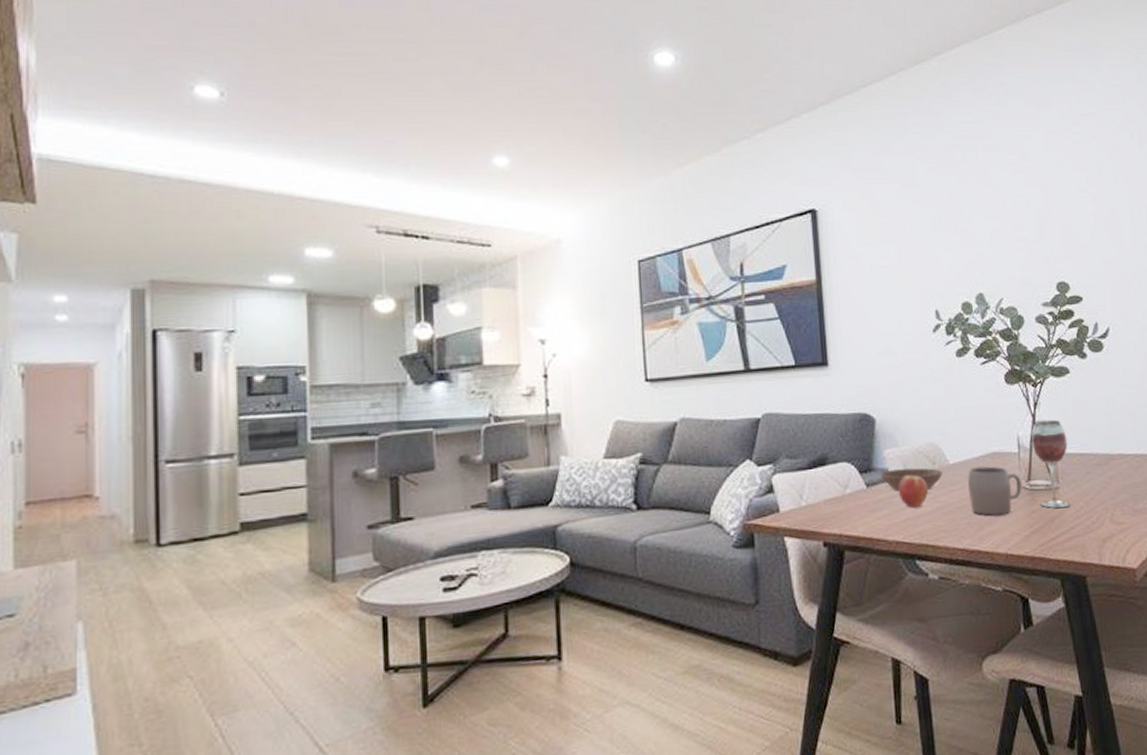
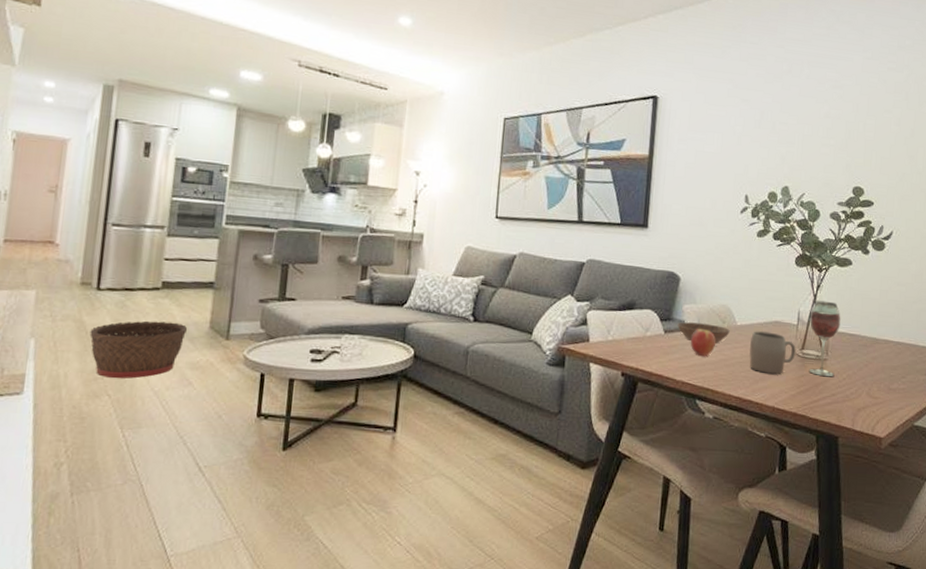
basket: none [155,571,281,655] -> present [89,320,188,379]

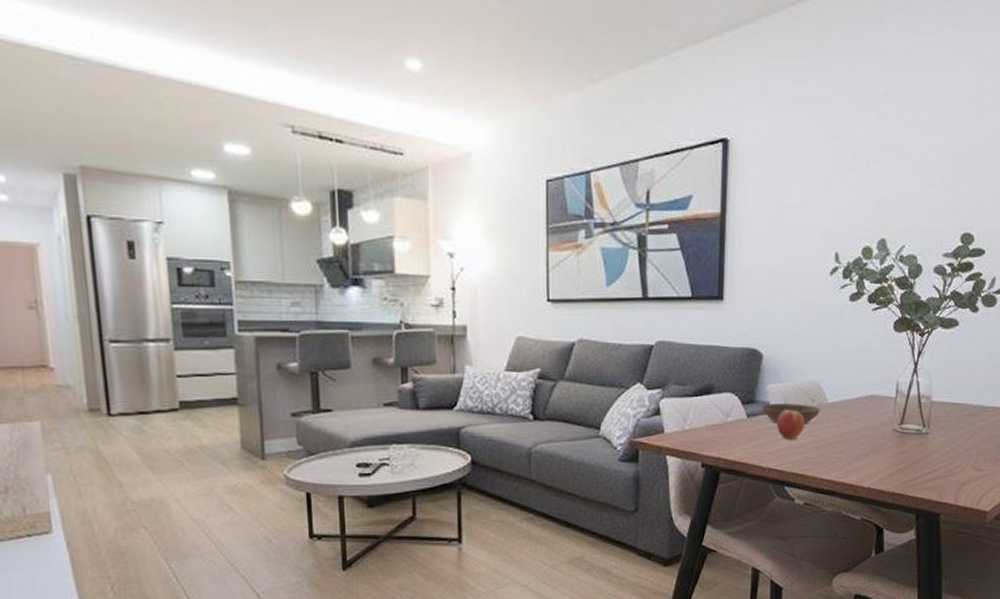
basket: present [89,320,188,379] -> none [110,445,218,509]
mug: present [749,331,796,375] -> none [842,408,894,454]
wineglass: present [809,300,841,377] -> none [908,369,945,452]

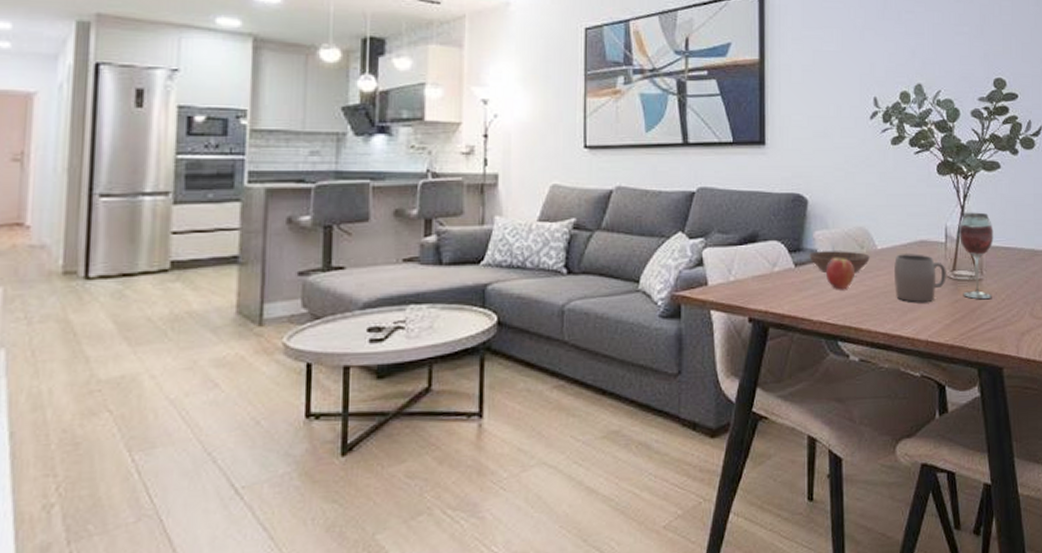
mug: none [842,408,894,454] -> present [893,254,946,303]
wineglass: none [908,369,945,452] -> present [959,212,994,300]

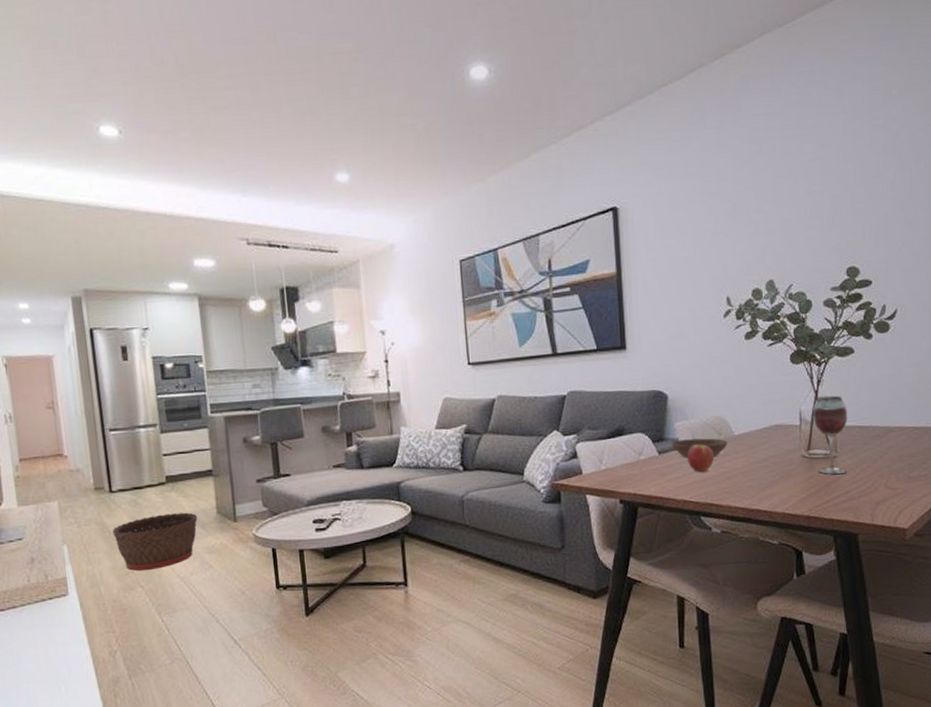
basket: none [79,310,208,389] -> present [112,512,198,571]
mug: present [893,254,946,303] -> none [750,437,802,480]

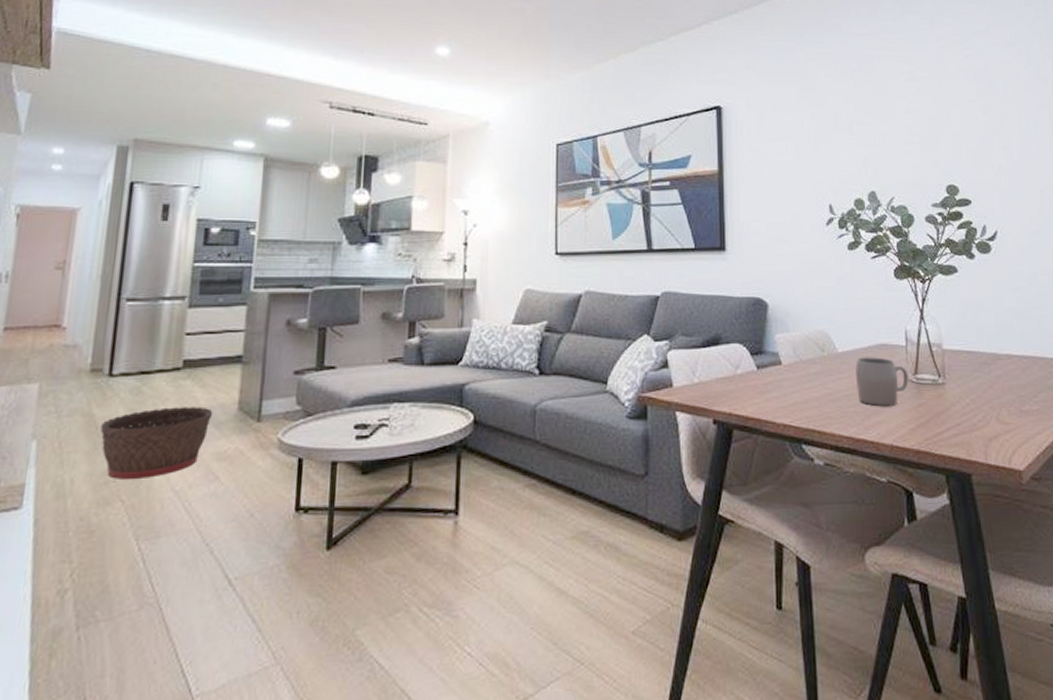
bowl: present [671,438,728,458] -> none [771,354,831,376]
fruit: present [687,444,714,472] -> none [788,361,816,392]
mug: none [750,437,802,480] -> present [855,357,909,407]
wineglass: present [813,395,848,475] -> none [919,316,957,404]

